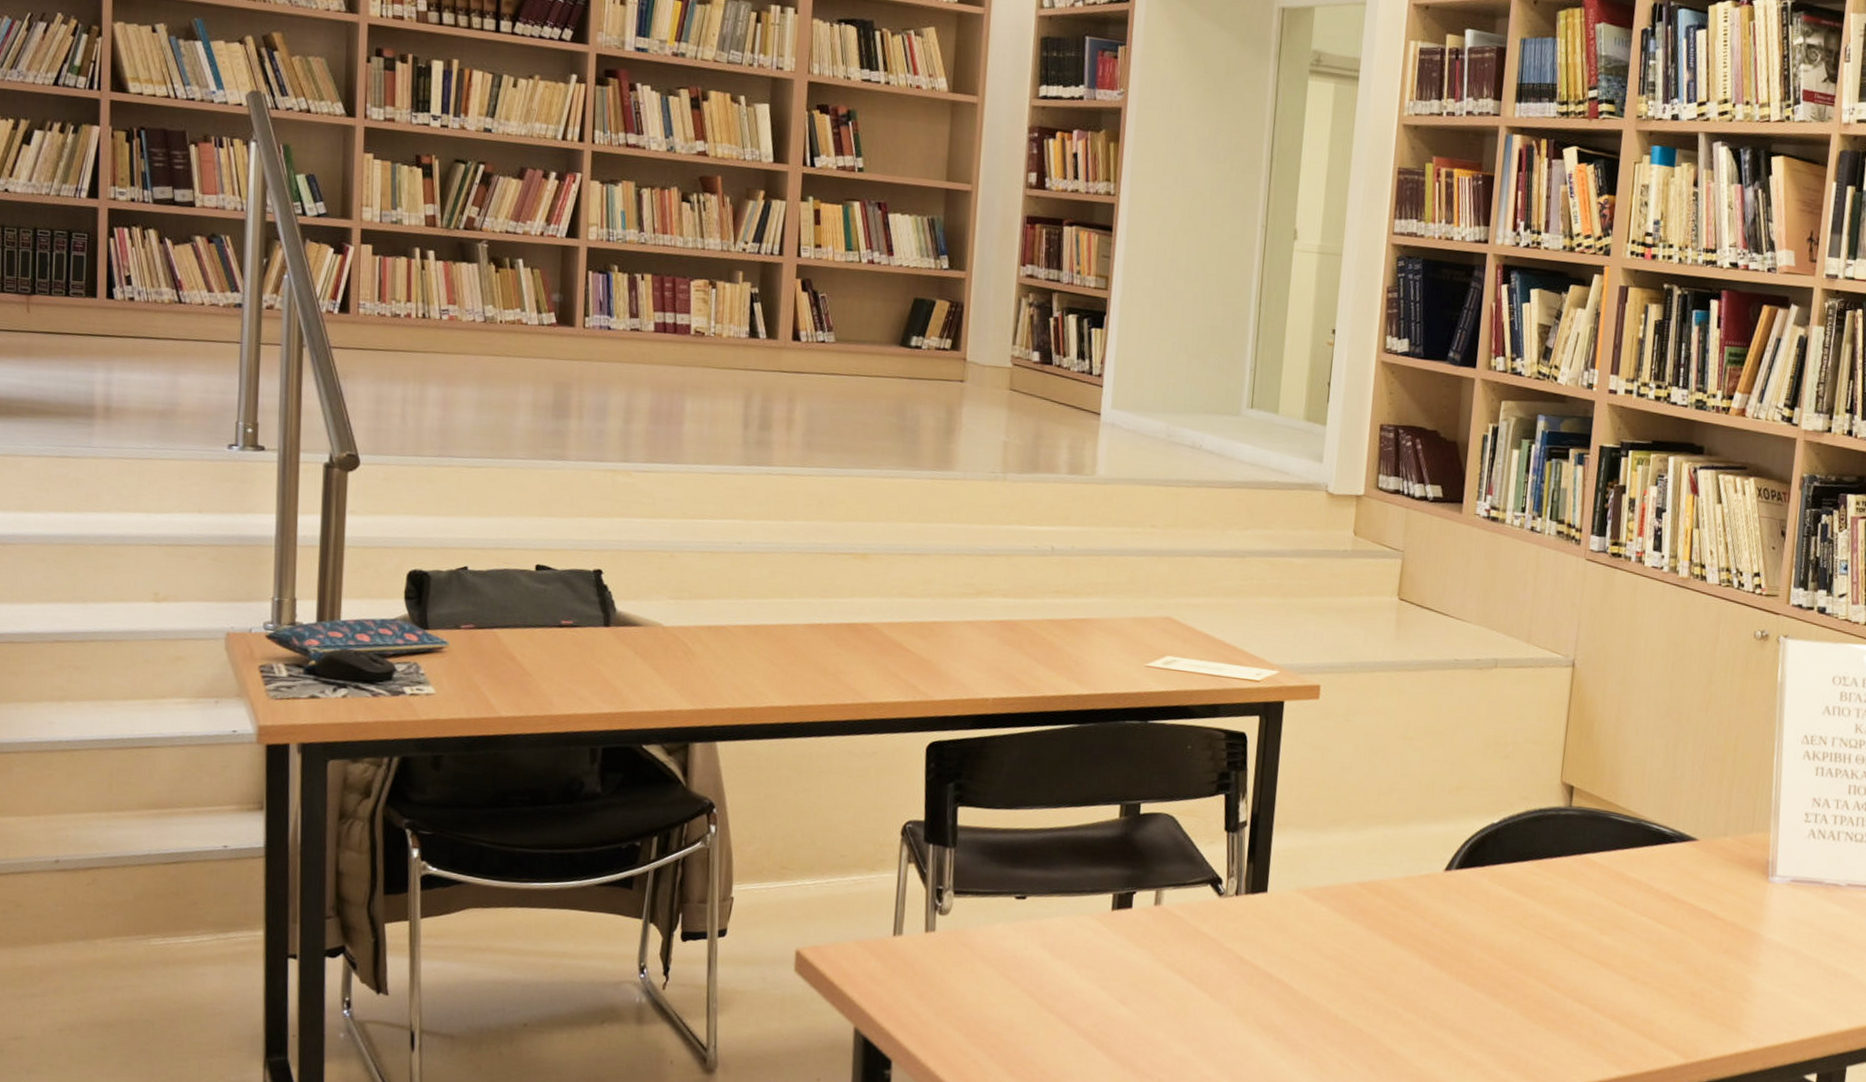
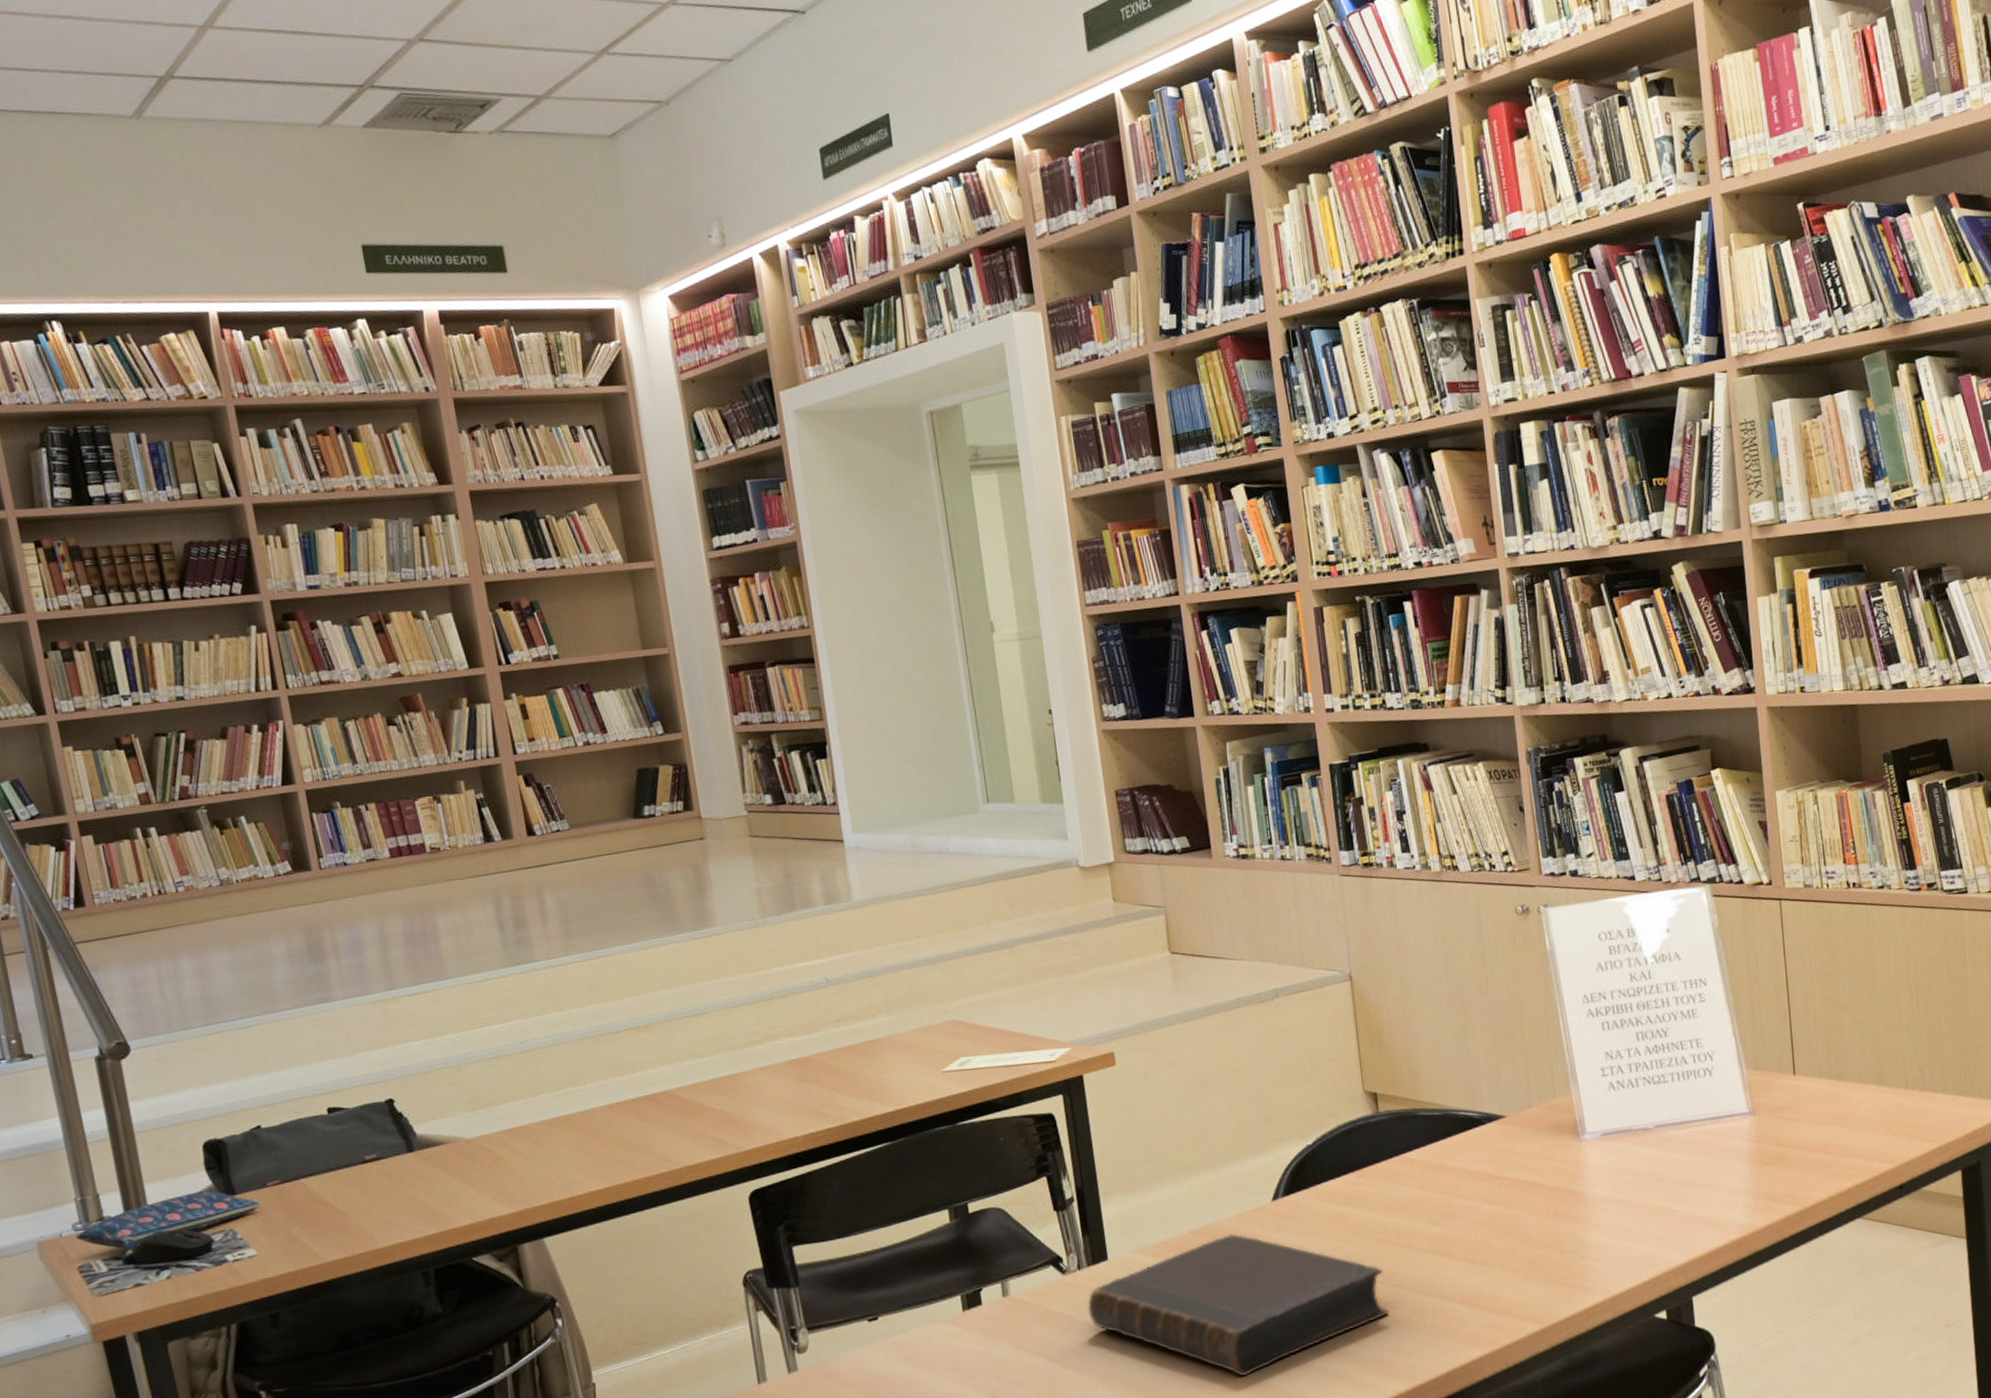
book: none [1236,894,1540,1042] -> present [1087,1233,1389,1377]

